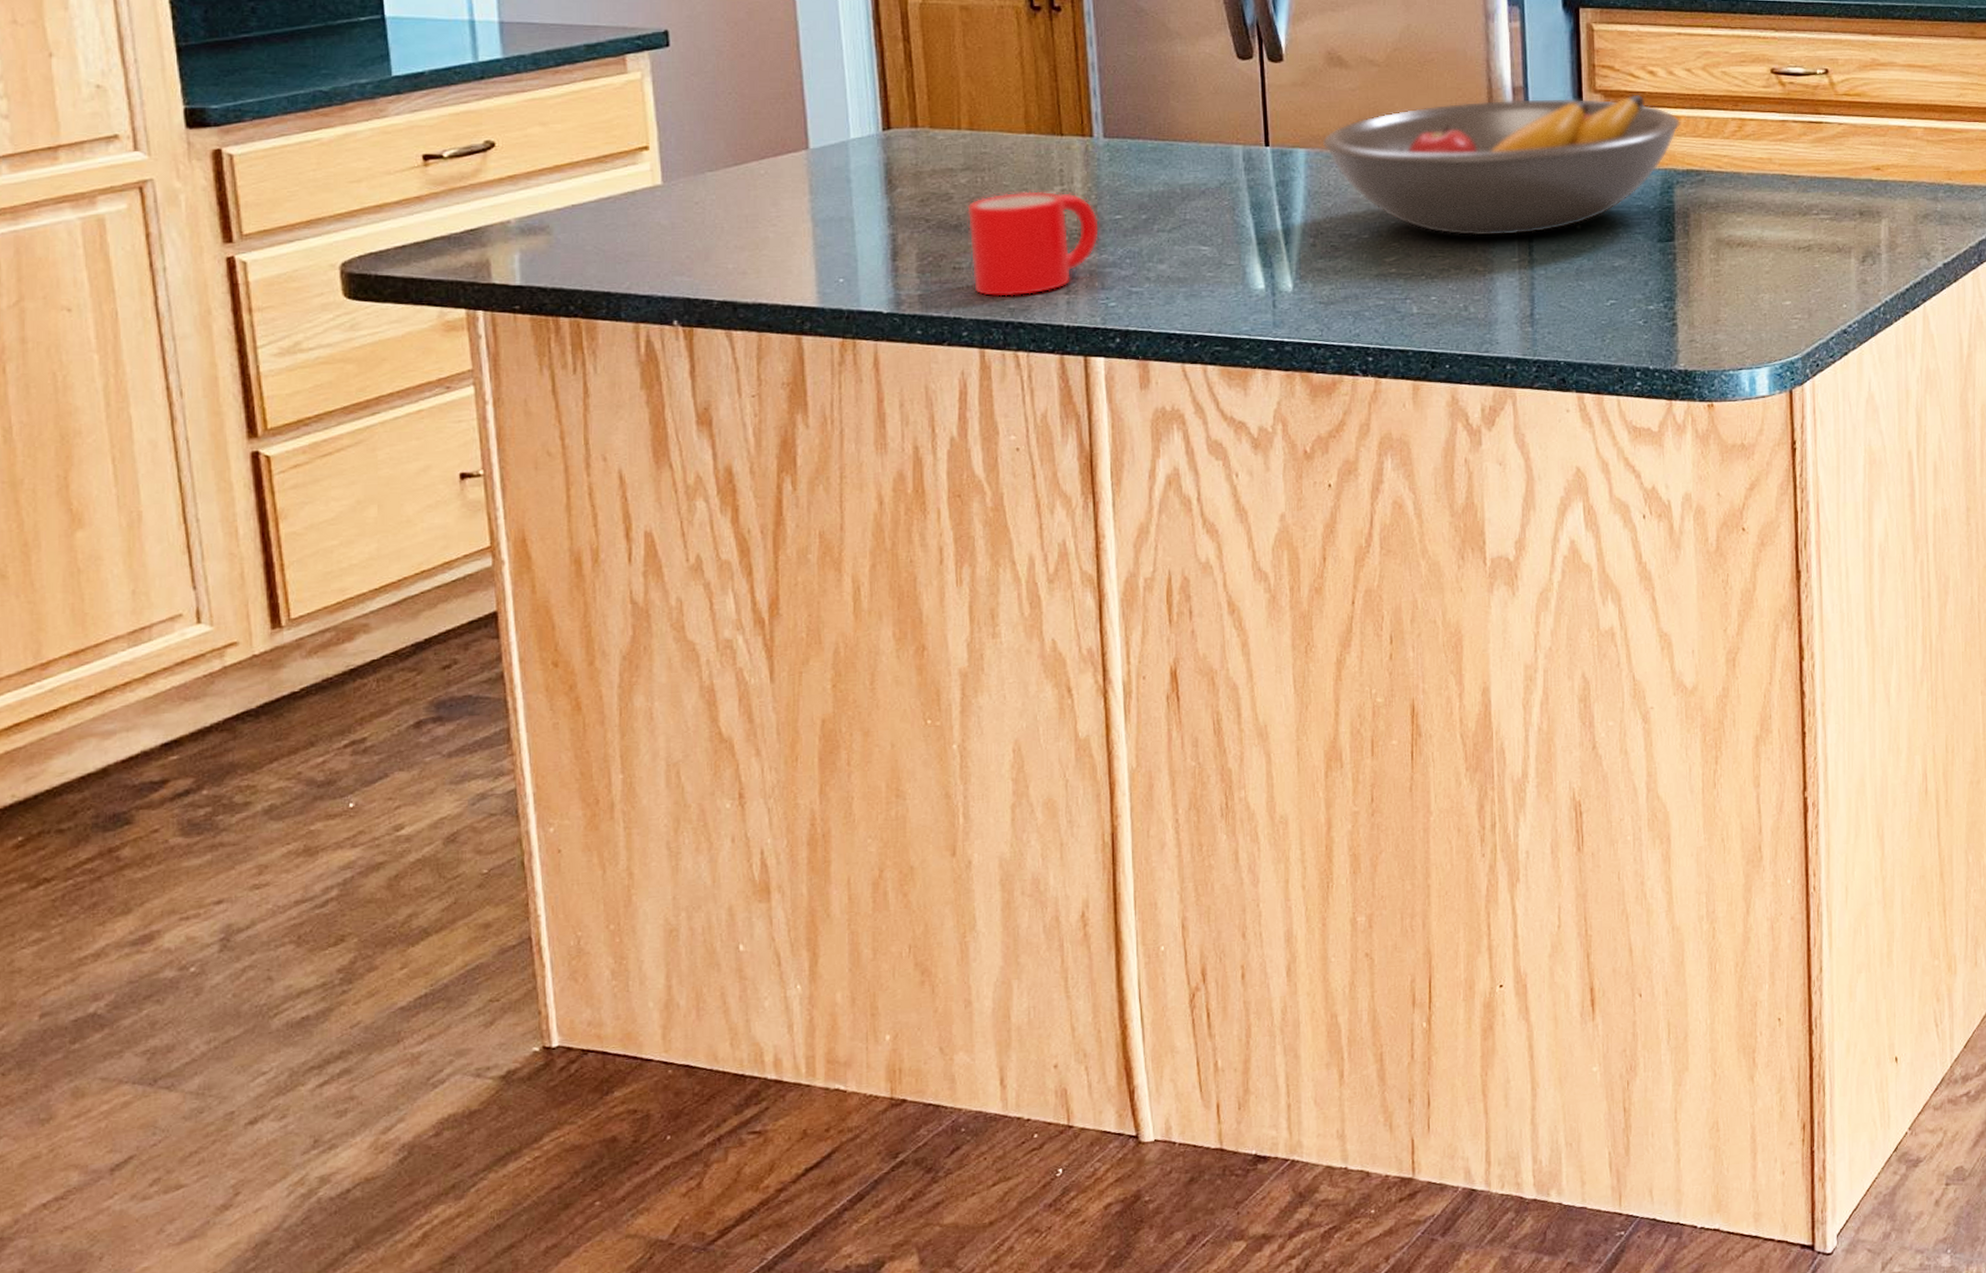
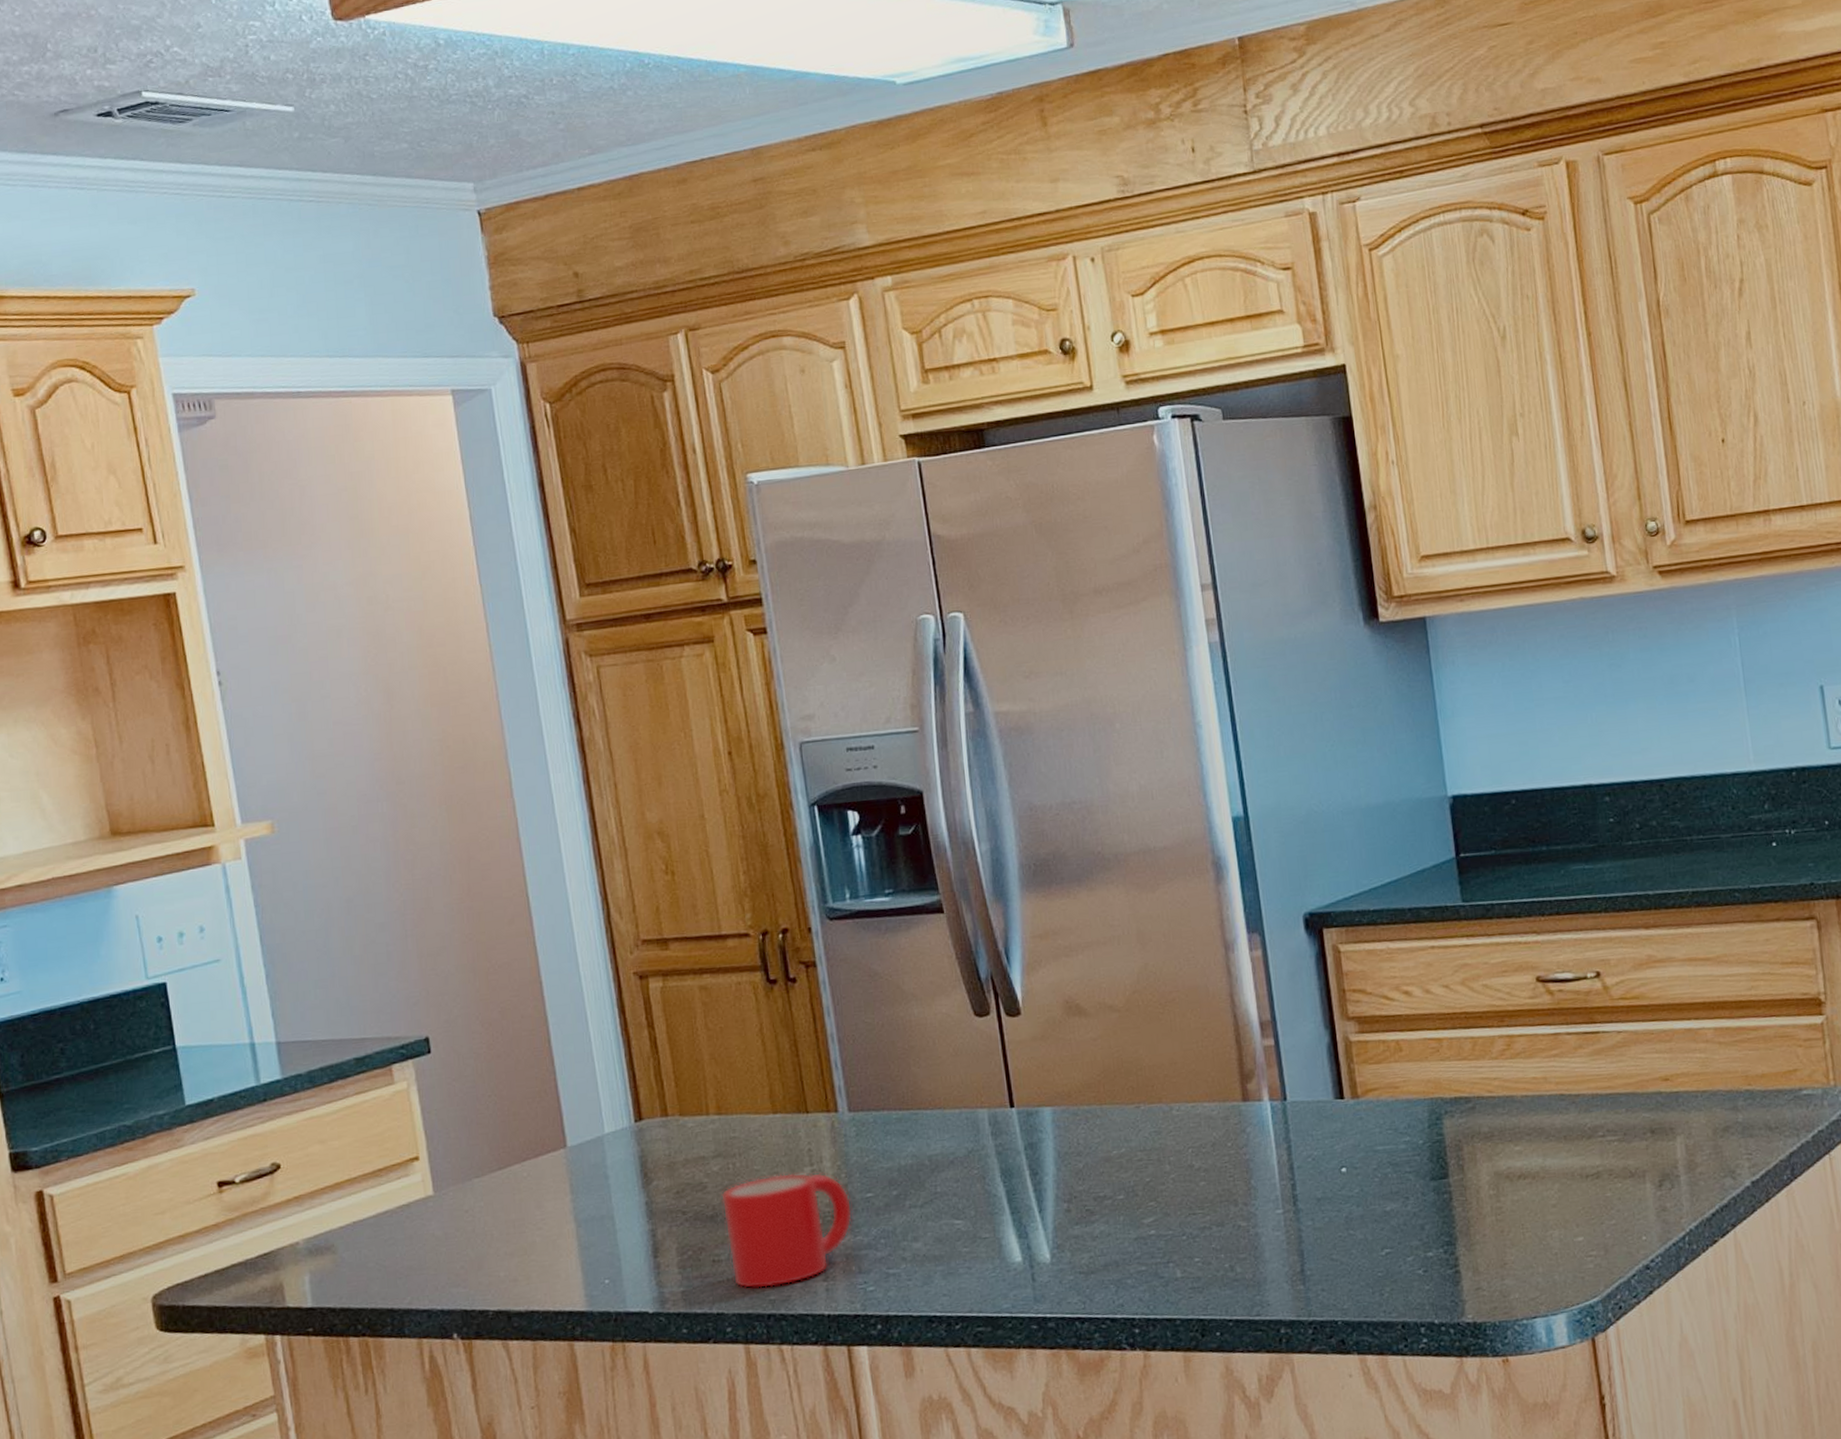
fruit bowl: present [1322,94,1680,237] -> none [1067,1017,1443,1190]

